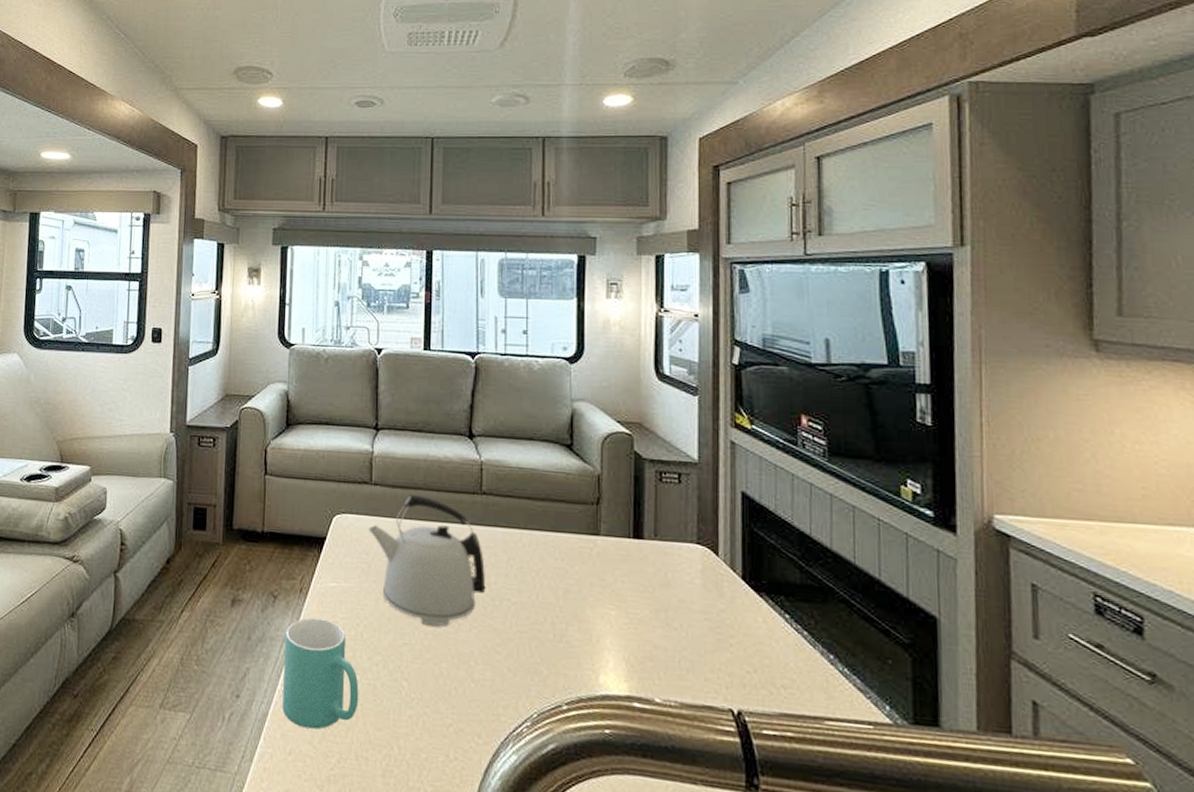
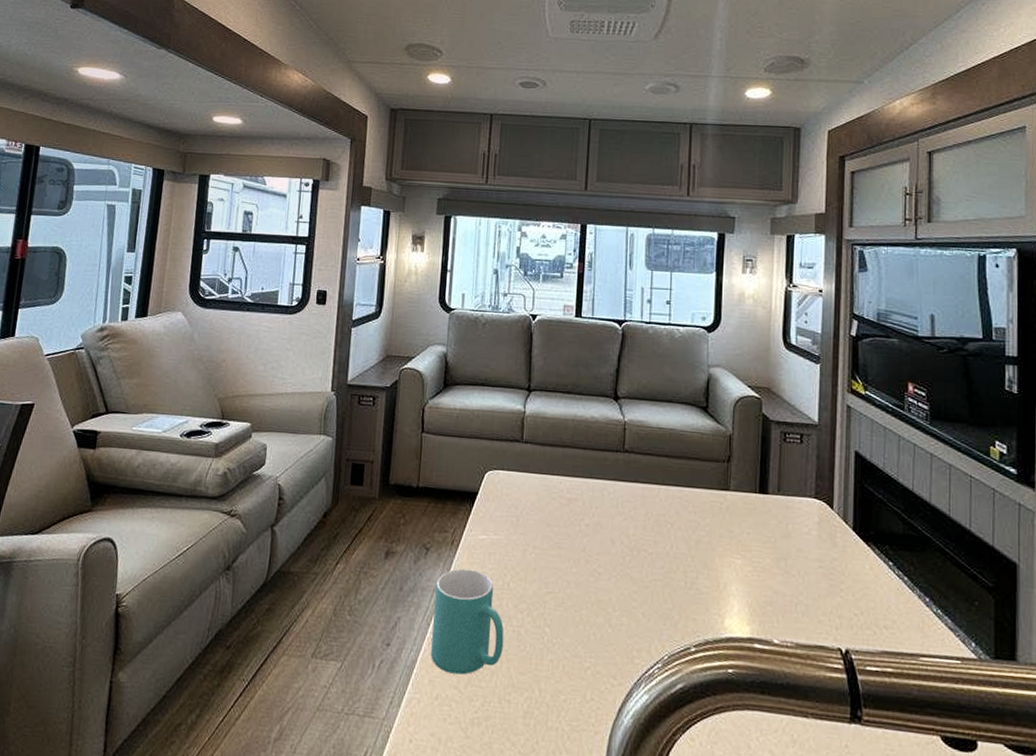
kettle: present [368,494,486,626] -> none [518,451,625,575]

